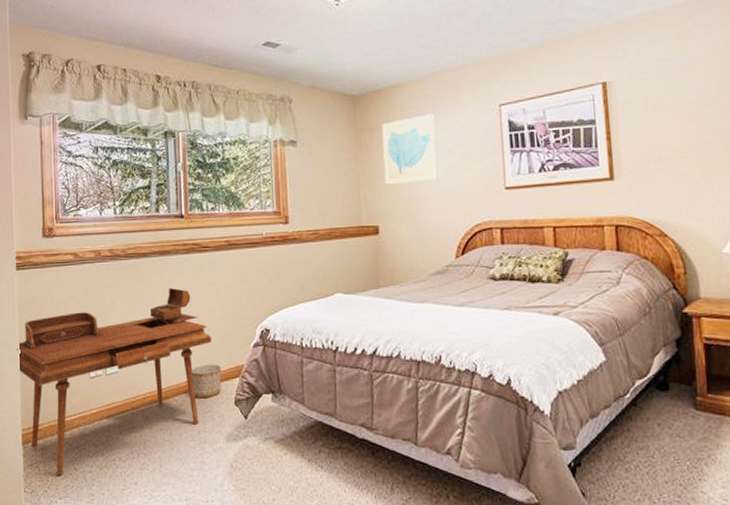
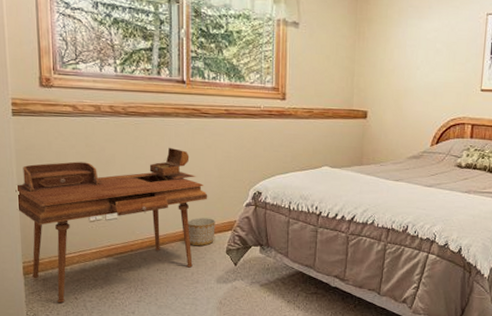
wall art: present [382,114,438,185] -> none [377,14,430,76]

